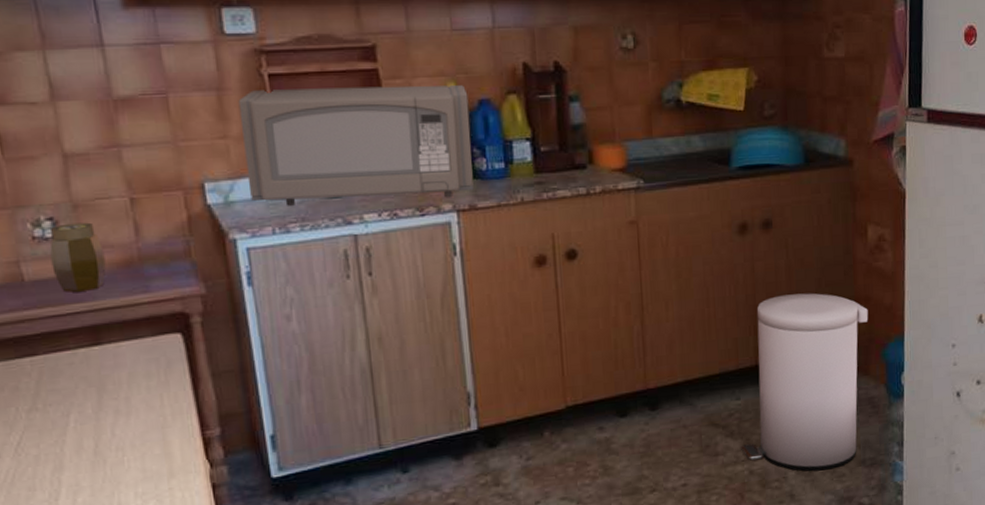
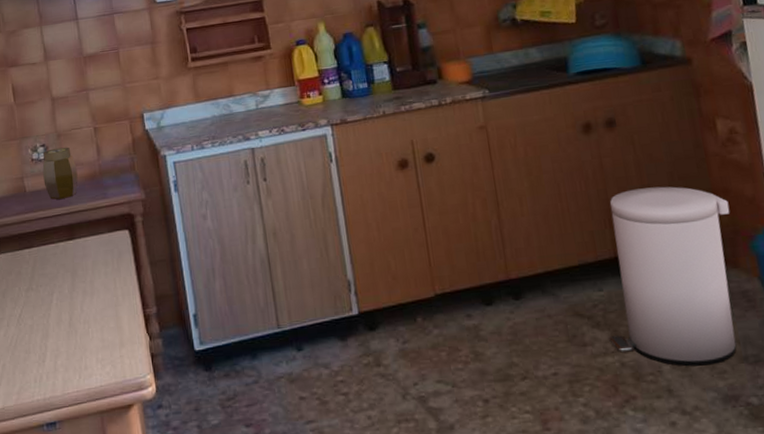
microwave: present [238,85,474,206] -> none [166,23,344,128]

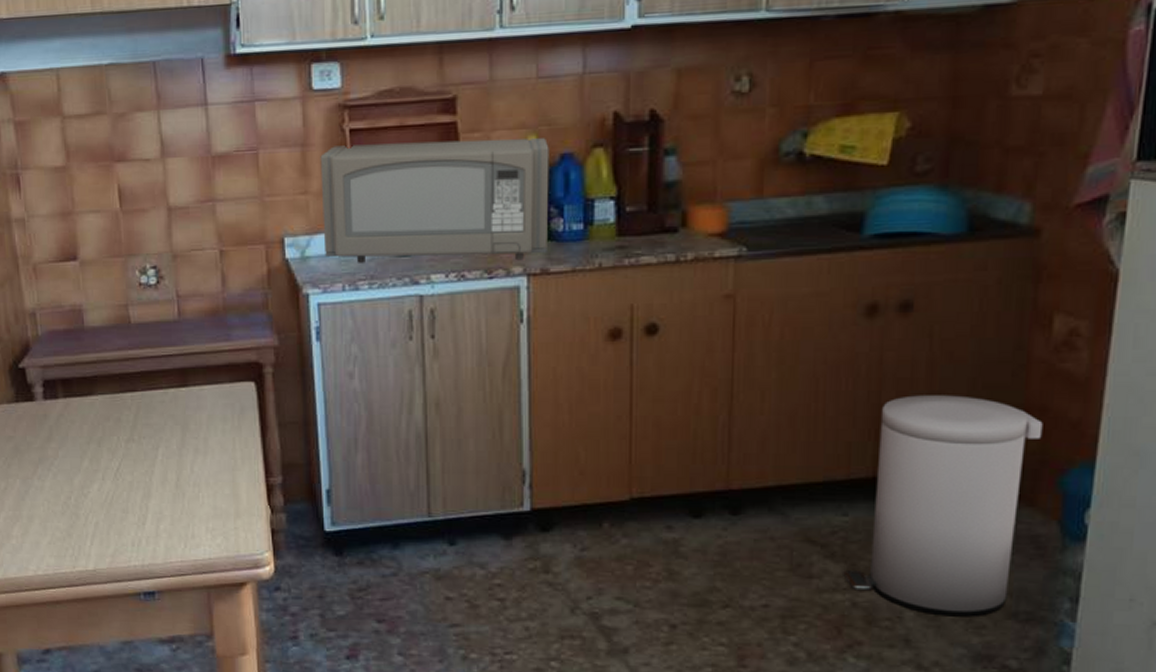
jar: present [42,147,78,200] -> none [152,272,196,337]
microwave: none [166,23,344,128] -> present [320,138,549,263]

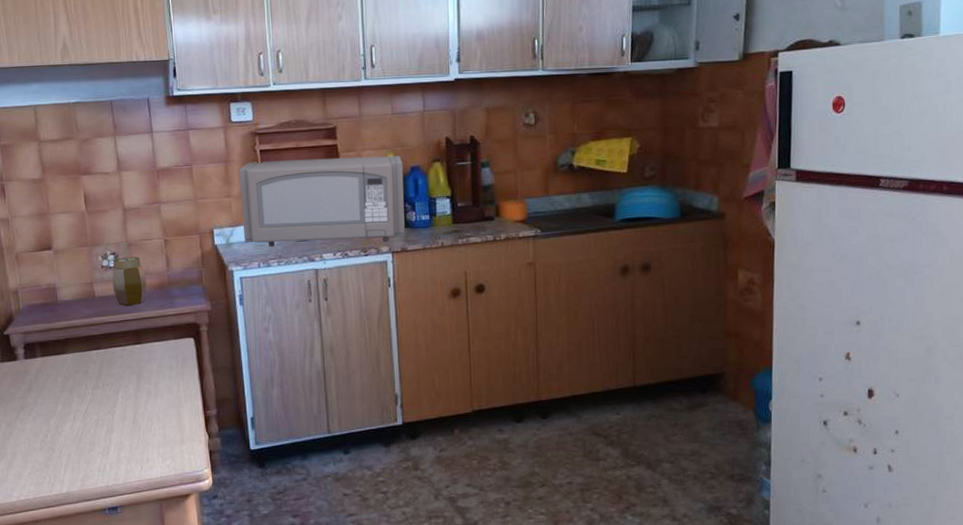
jar: none [152,272,196,337] -> present [112,256,147,306]
pedal bin: present [843,395,1043,617] -> none [620,327,738,482]

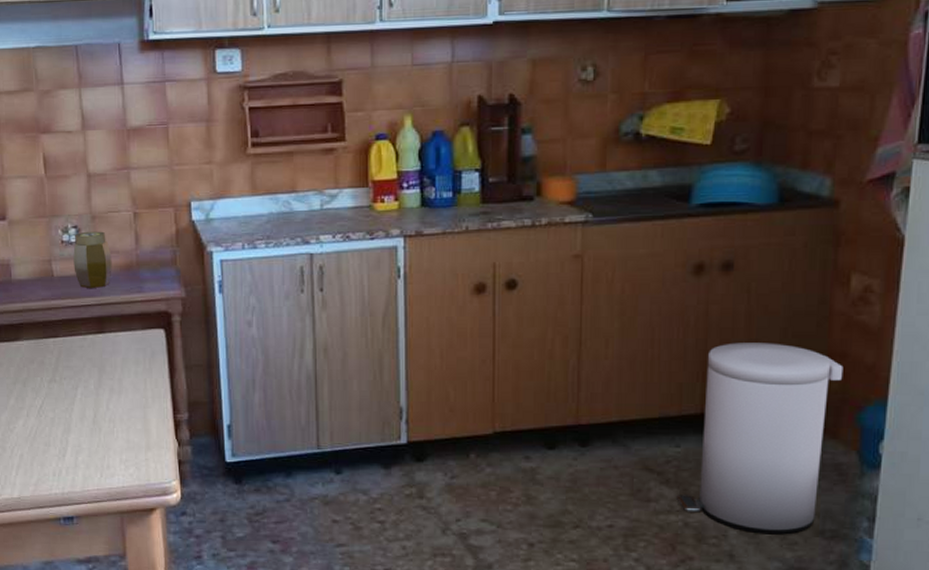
microwave: present [239,156,405,247] -> none [223,117,423,225]
pedal bin: none [620,327,738,482] -> present [676,343,843,535]

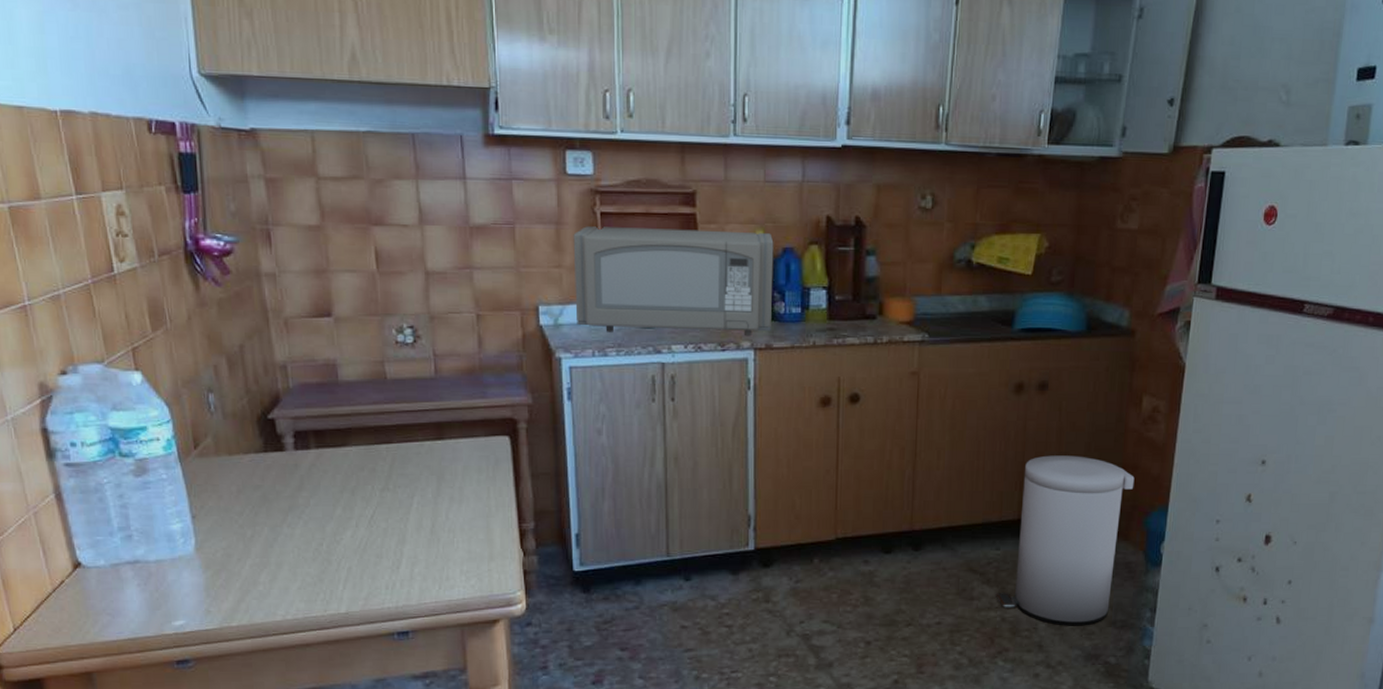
jar: present [73,231,112,289] -> none [409,332,453,393]
microwave: none [223,117,423,225] -> present [573,226,774,337]

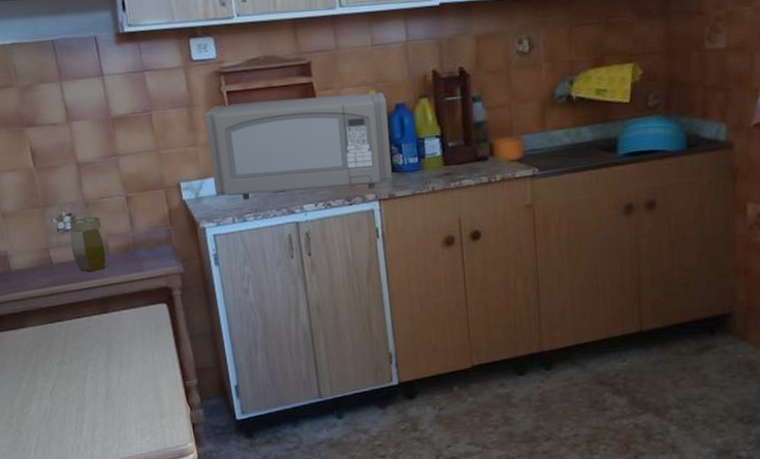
jar: none [409,332,453,393] -> present [70,216,111,272]
pedal bin: present [995,455,1135,626] -> none [627,266,747,427]

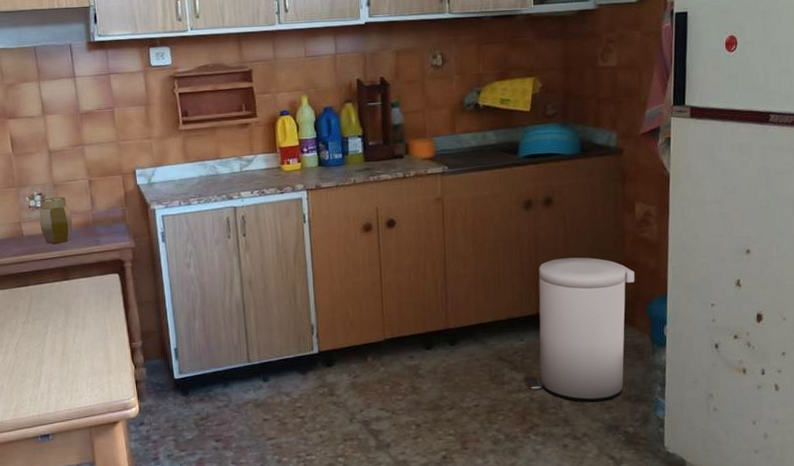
microwave: present [204,92,392,200] -> none [159,97,319,186]
pedal bin: none [627,266,747,427] -> present [523,257,635,403]

